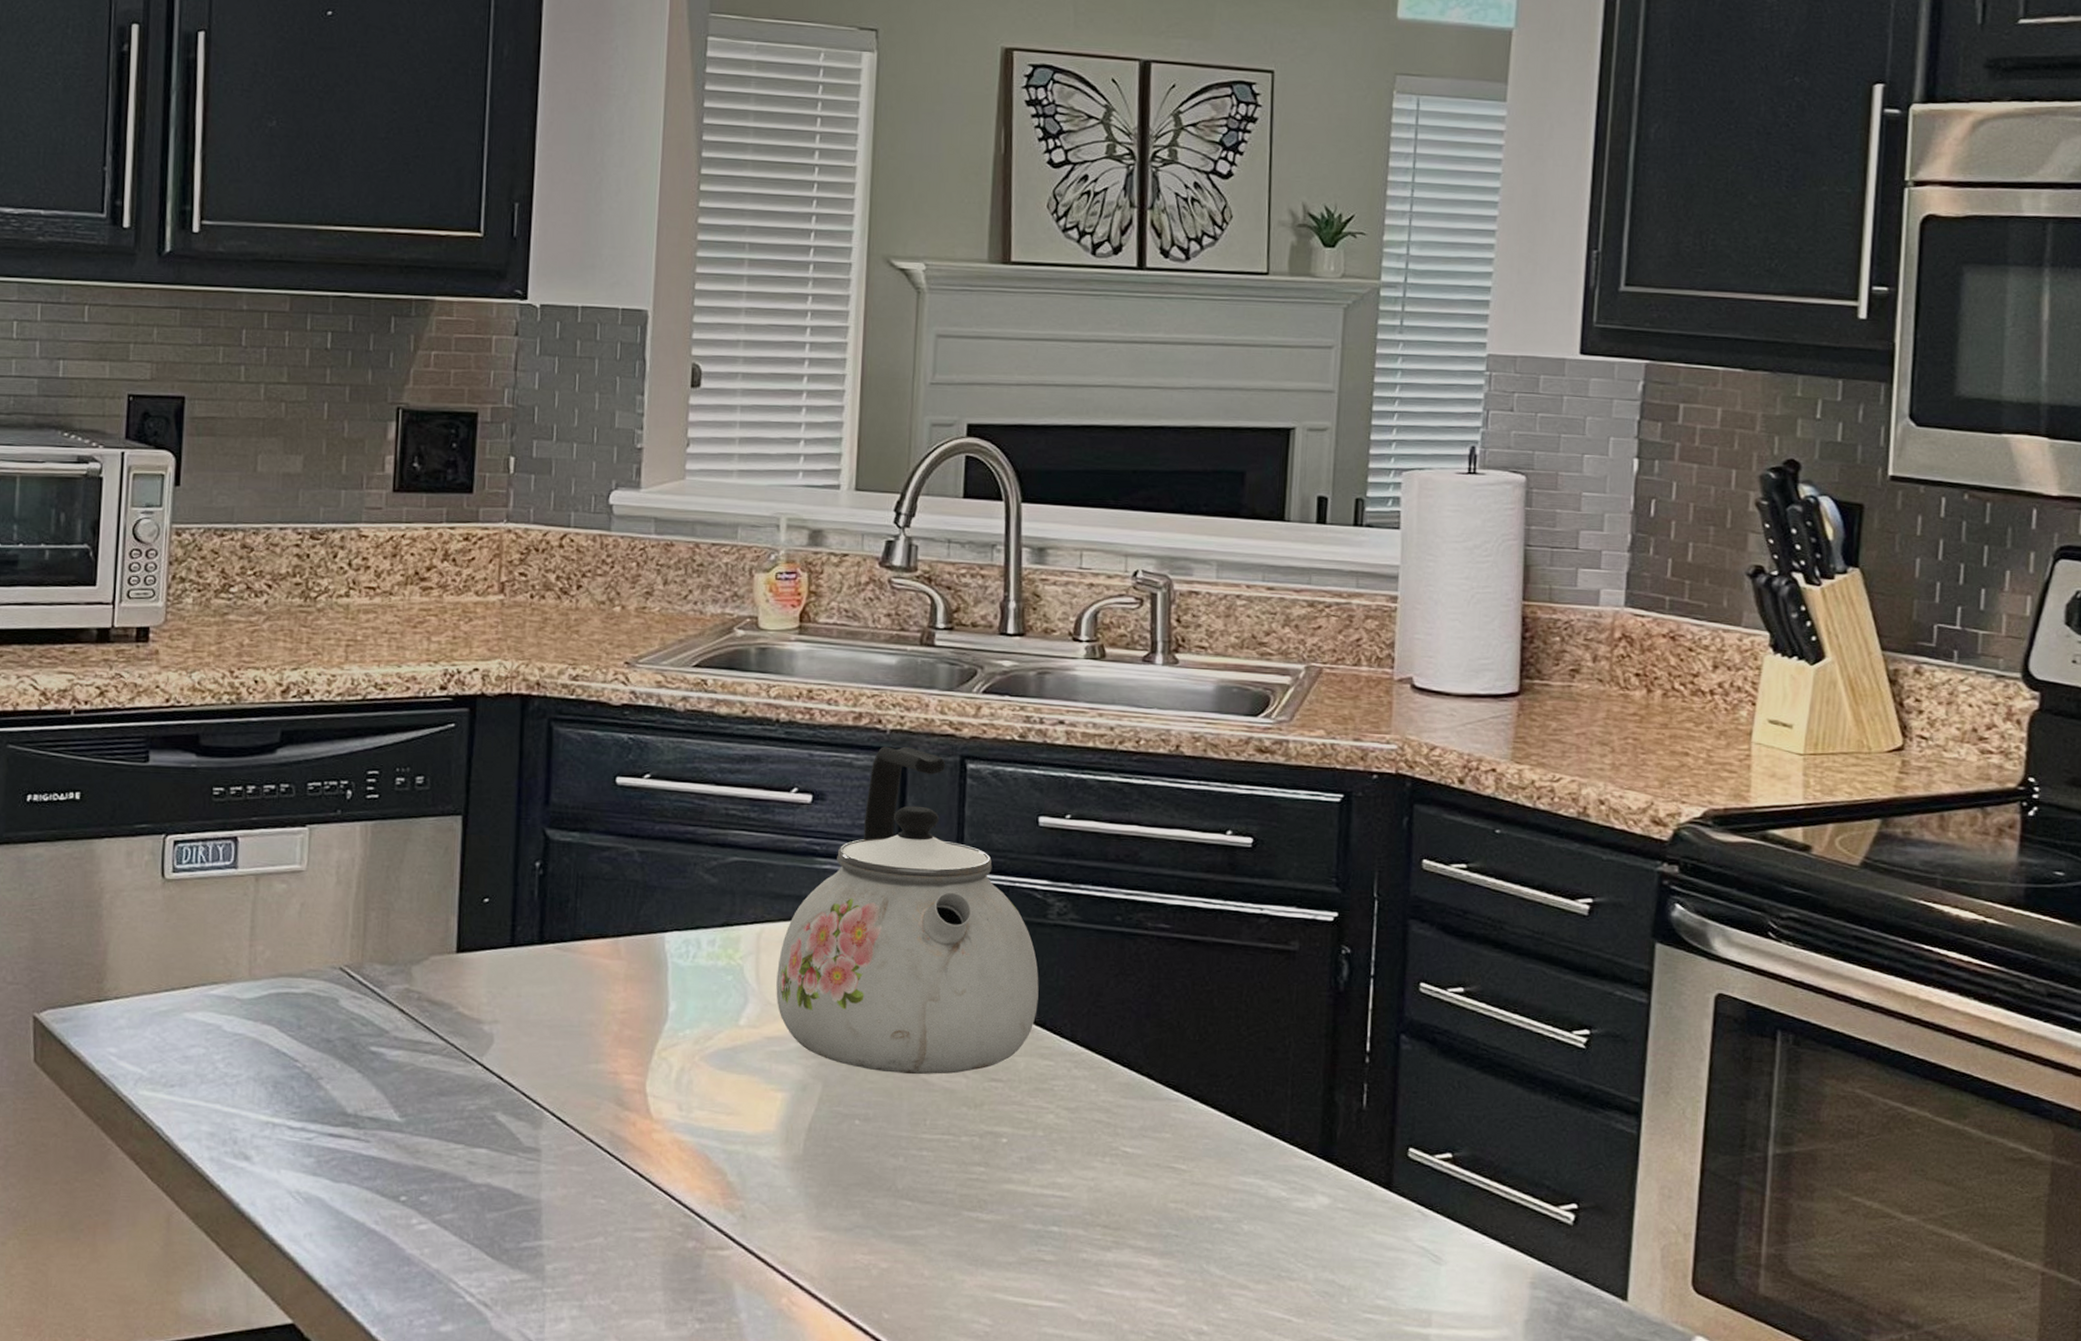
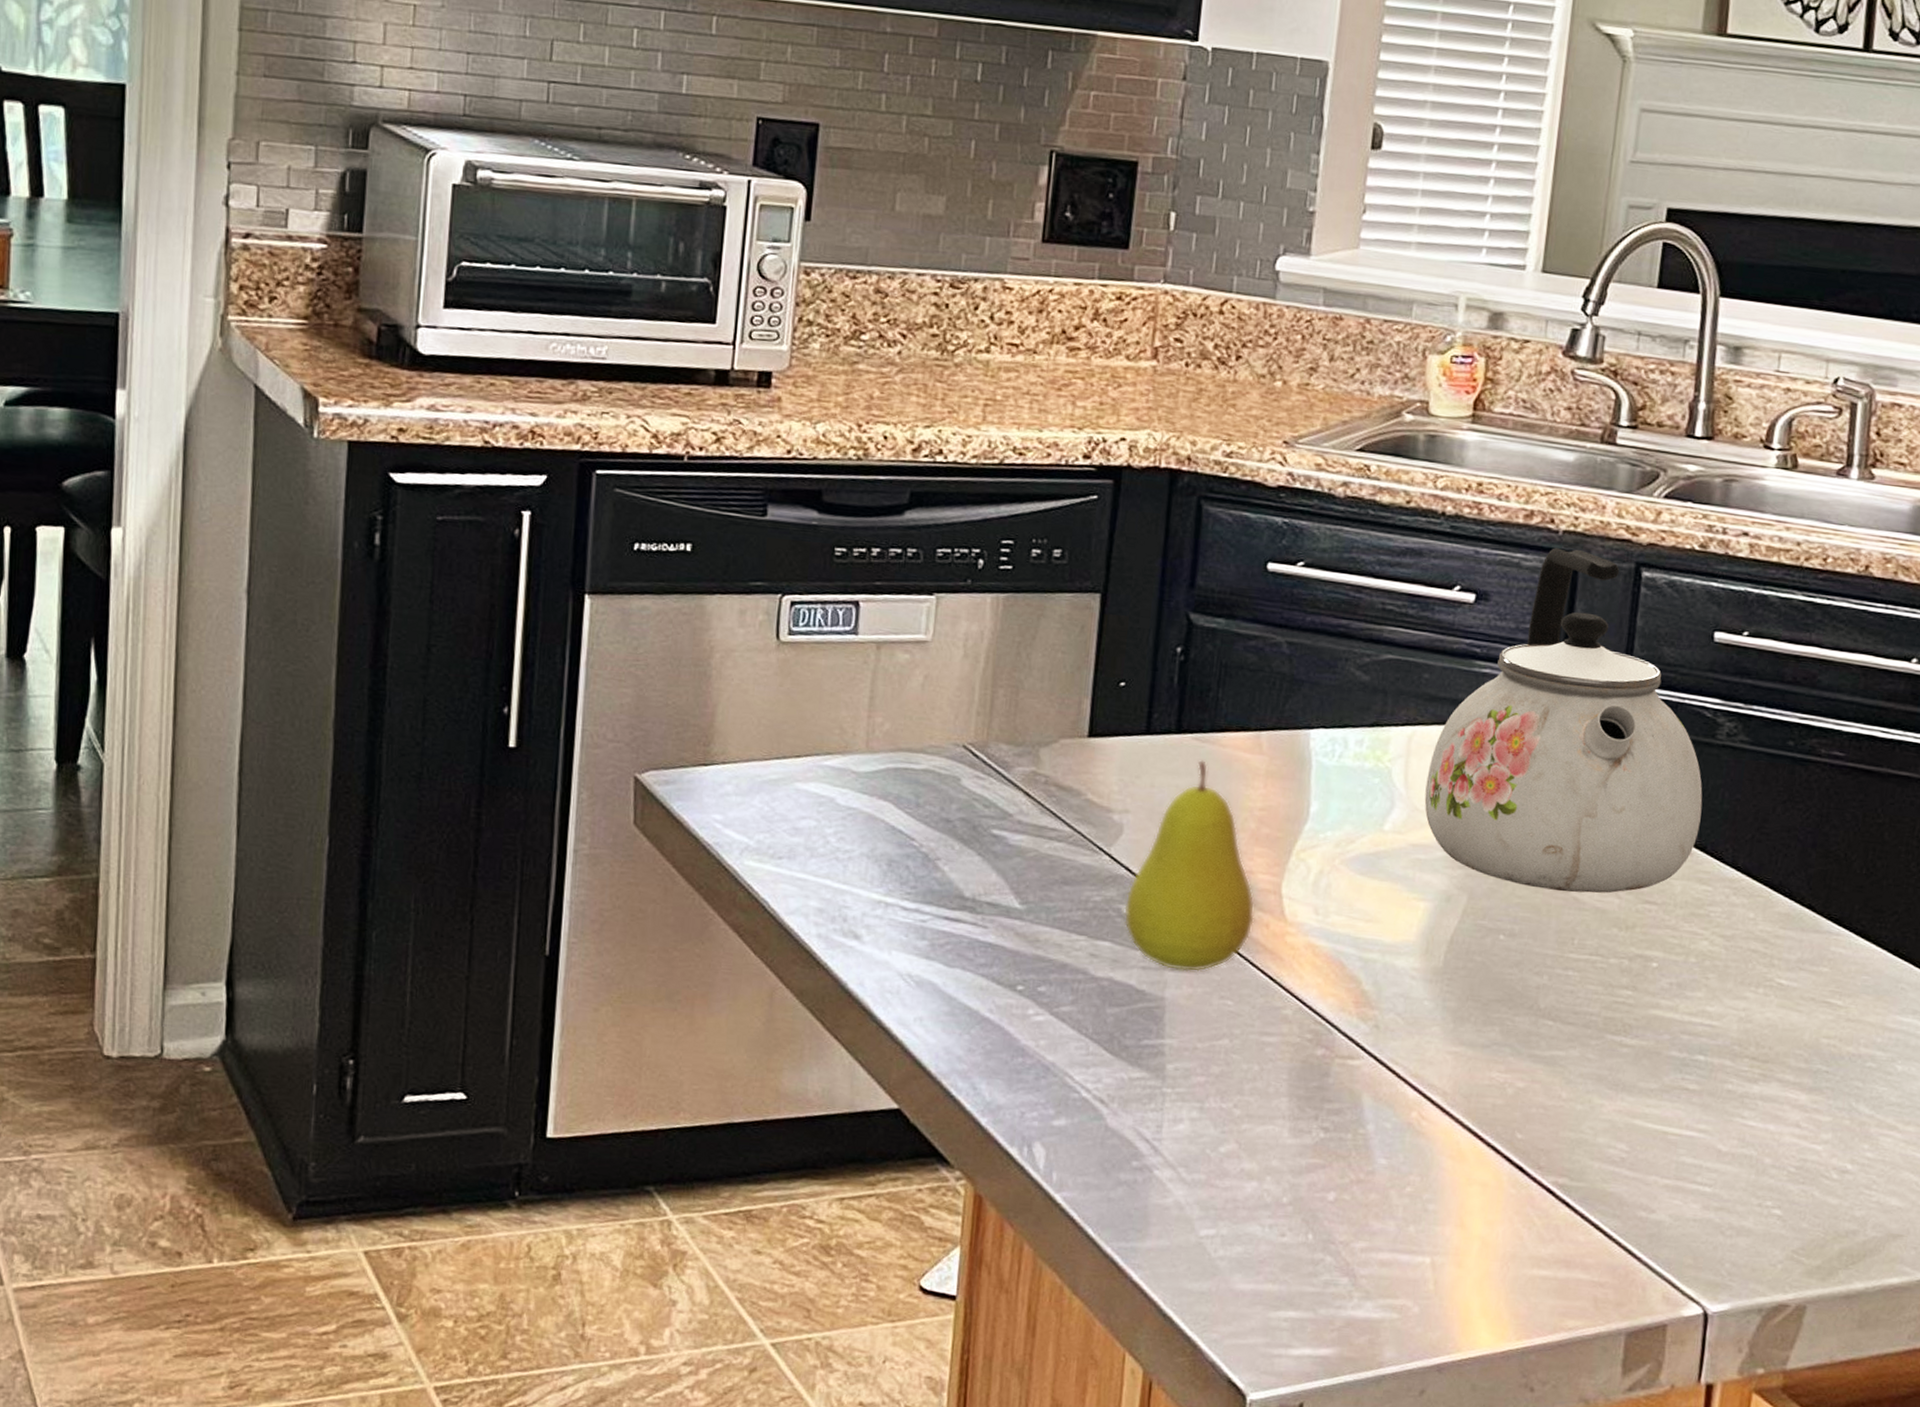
fruit: none [498,968,622,1174] -> present [1123,760,1255,972]

